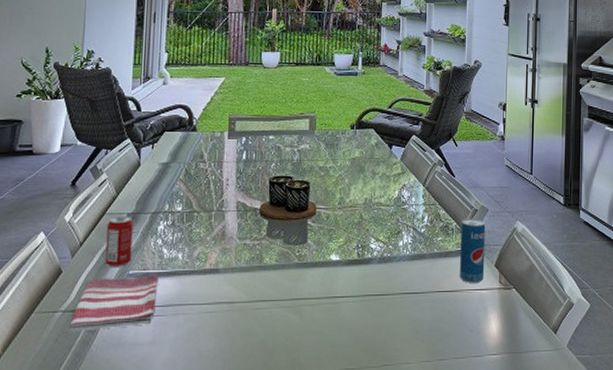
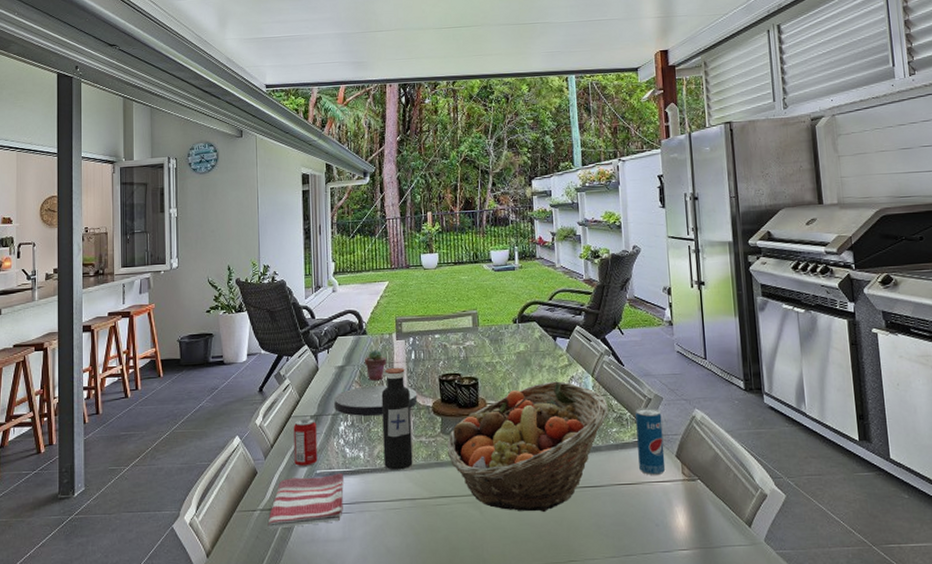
plate: none [155,185,245,216] -> present [334,385,418,416]
potted succulent: none [192,147,216,180] -> present [365,349,387,381]
water bottle: none [204,167,238,273] -> present [381,367,413,470]
fruit basket: none [271,189,437,317] -> present [446,381,609,512]

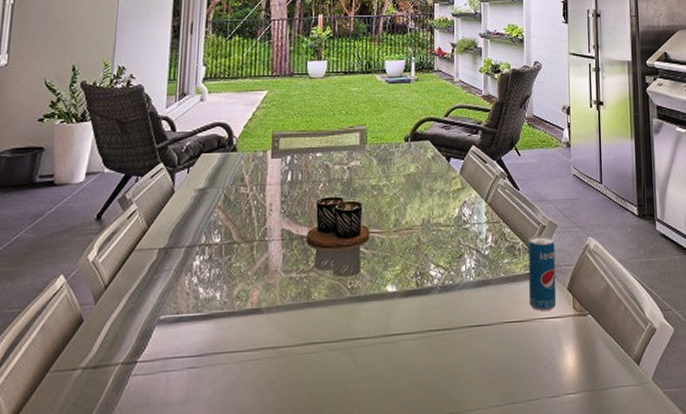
dish towel: present [268,473,344,529] -> none [90,319,193,392]
beverage can: present [293,418,318,467] -> none [132,251,166,312]
plate: present [334,385,418,416] -> none [190,211,291,248]
potted succulent: present [365,349,387,381] -> none [232,168,259,206]
water bottle: present [381,367,413,470] -> none [244,190,282,313]
fruit basket: present [446,381,609,512] -> none [320,206,502,357]

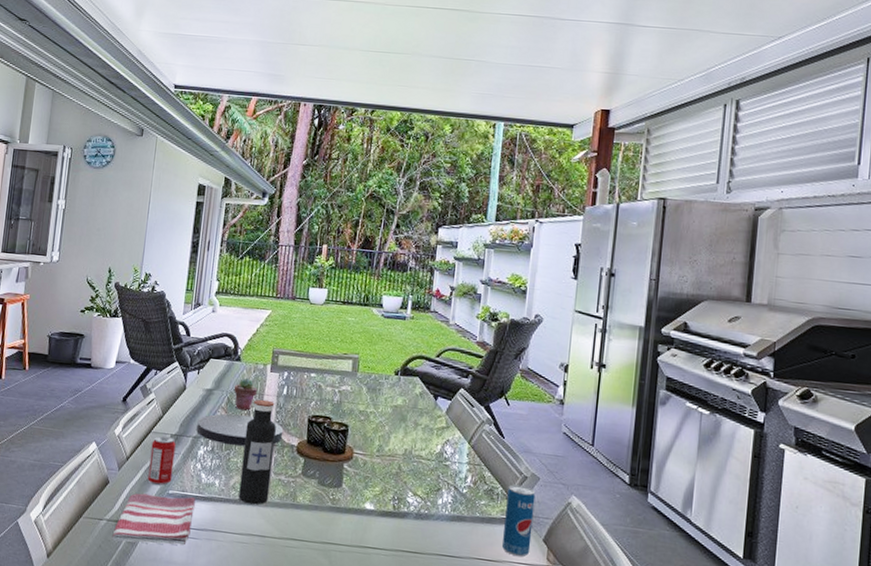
dish towel: none [90,319,193,392] -> present [112,493,195,546]
beverage can: none [132,251,166,312] -> present [147,435,176,486]
plate: none [190,211,291,248] -> present [196,413,284,446]
potted succulent: none [232,168,259,206] -> present [234,377,258,411]
water bottle: none [244,190,282,313] -> present [238,399,276,505]

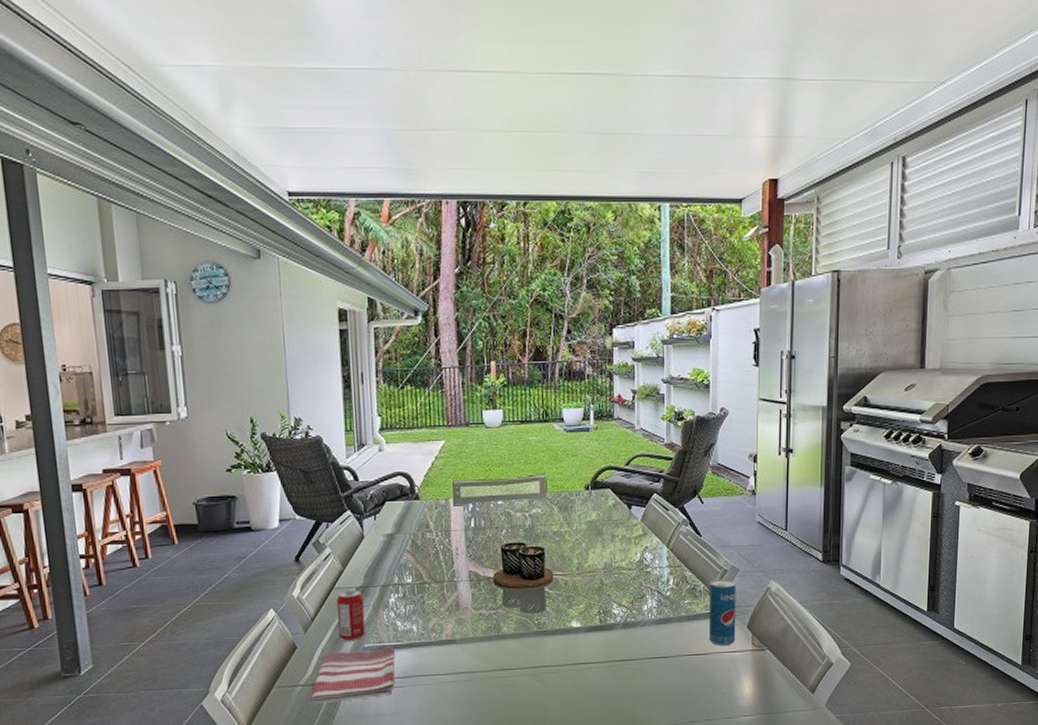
plate: present [196,413,284,446] -> none [383,555,477,588]
potted succulent: present [234,377,258,411] -> none [418,516,443,550]
water bottle: present [238,399,276,505] -> none [436,535,472,644]

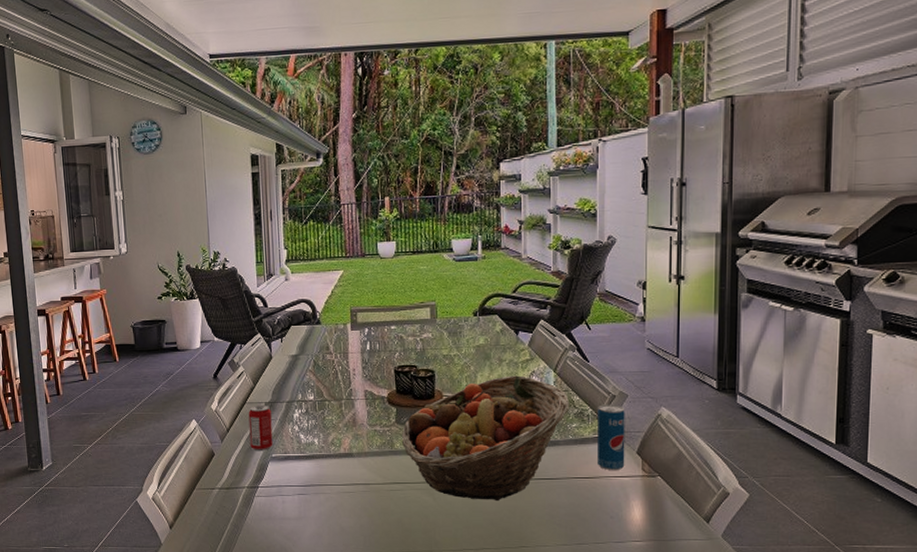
dish towel: present [311,647,395,705] -> none [226,458,299,506]
fruit basket: none [508,551,683,683] -> present [401,375,570,500]

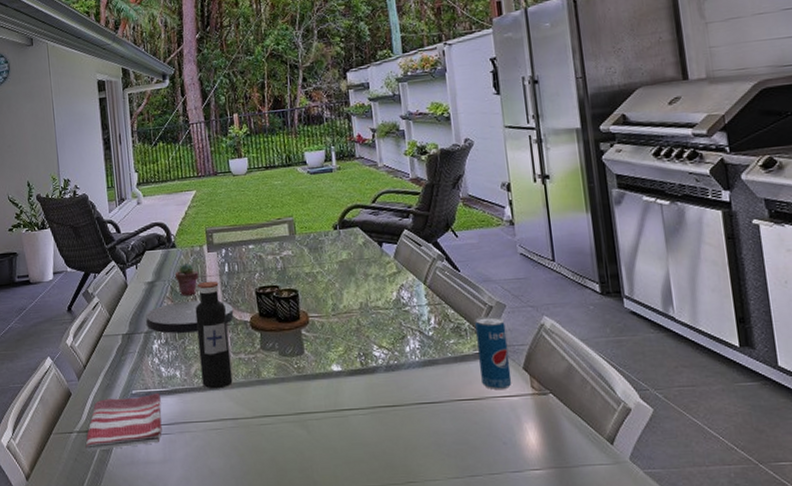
dish towel: none [226,458,299,506] -> present [85,393,162,451]
beverage can: present [248,404,273,451] -> none [105,336,133,388]
plate: none [288,375,372,404] -> present [146,300,234,334]
potted succulent: none [319,339,342,370] -> present [175,262,199,296]
water bottle: none [335,357,367,457] -> present [195,281,233,389]
fruit basket: present [401,375,570,500] -> none [267,290,445,431]

